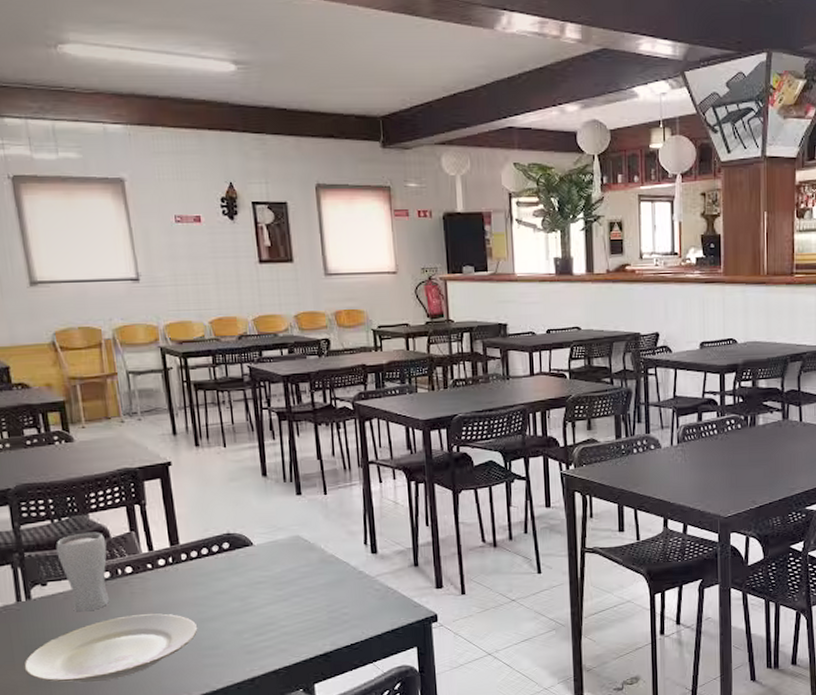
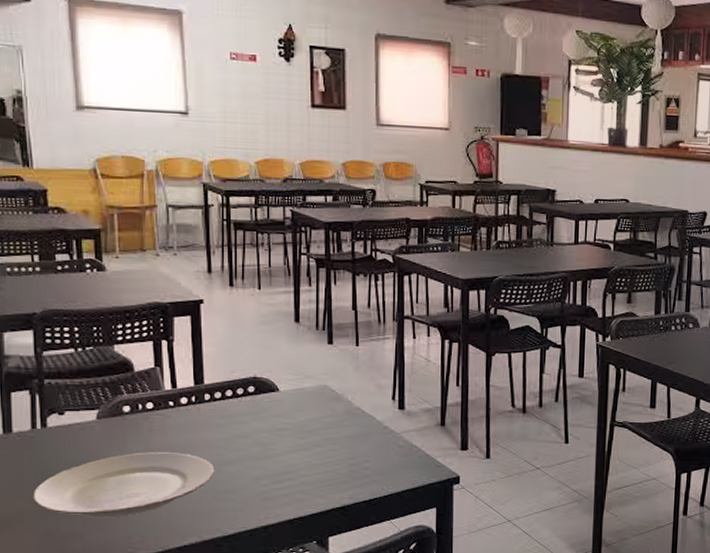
drinking glass: present [56,532,110,612] -> none [77,364,129,445]

